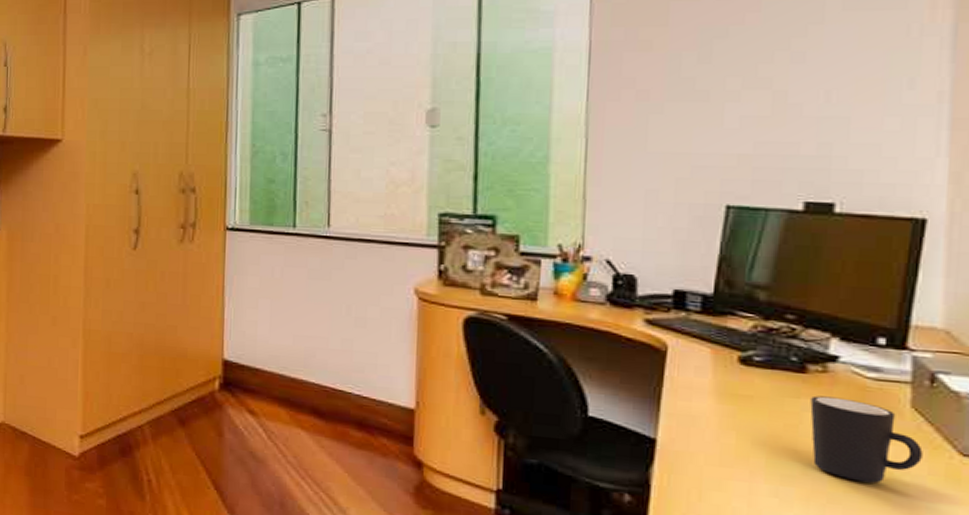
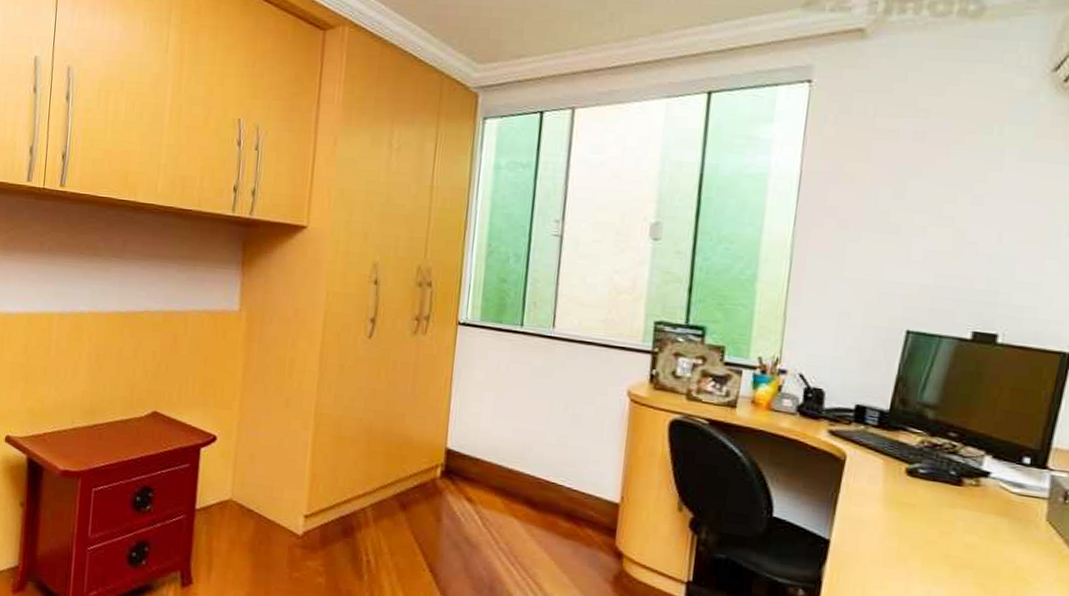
mug: present [810,395,923,484] -> none [961,506,1053,587]

